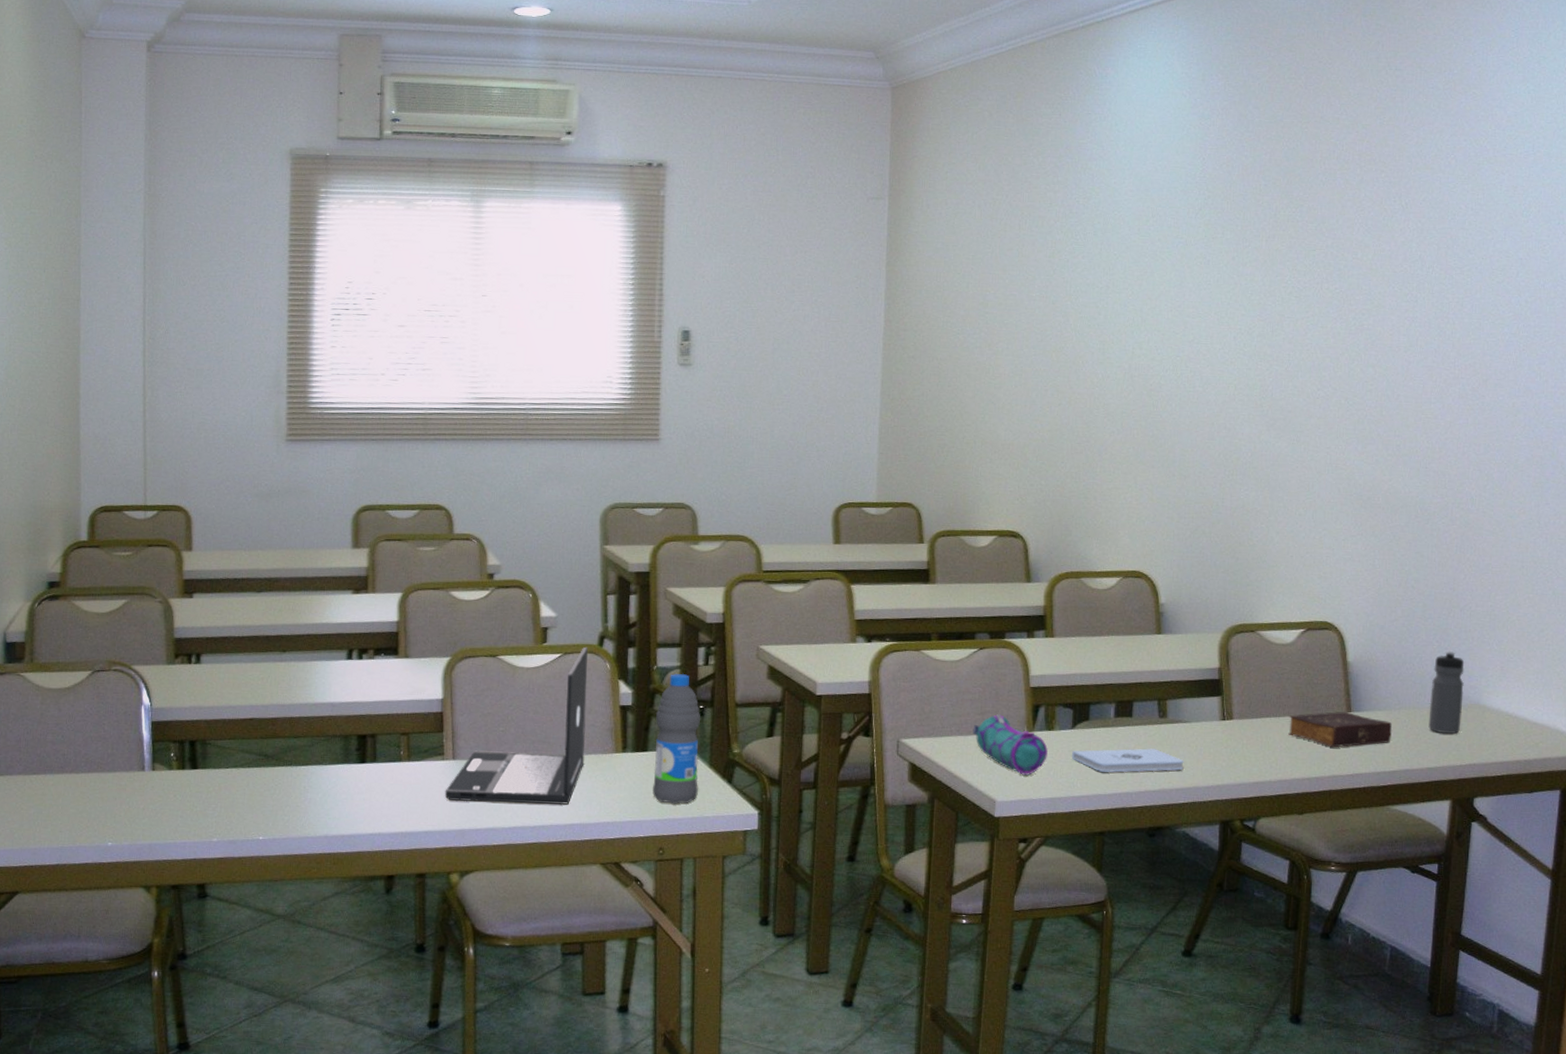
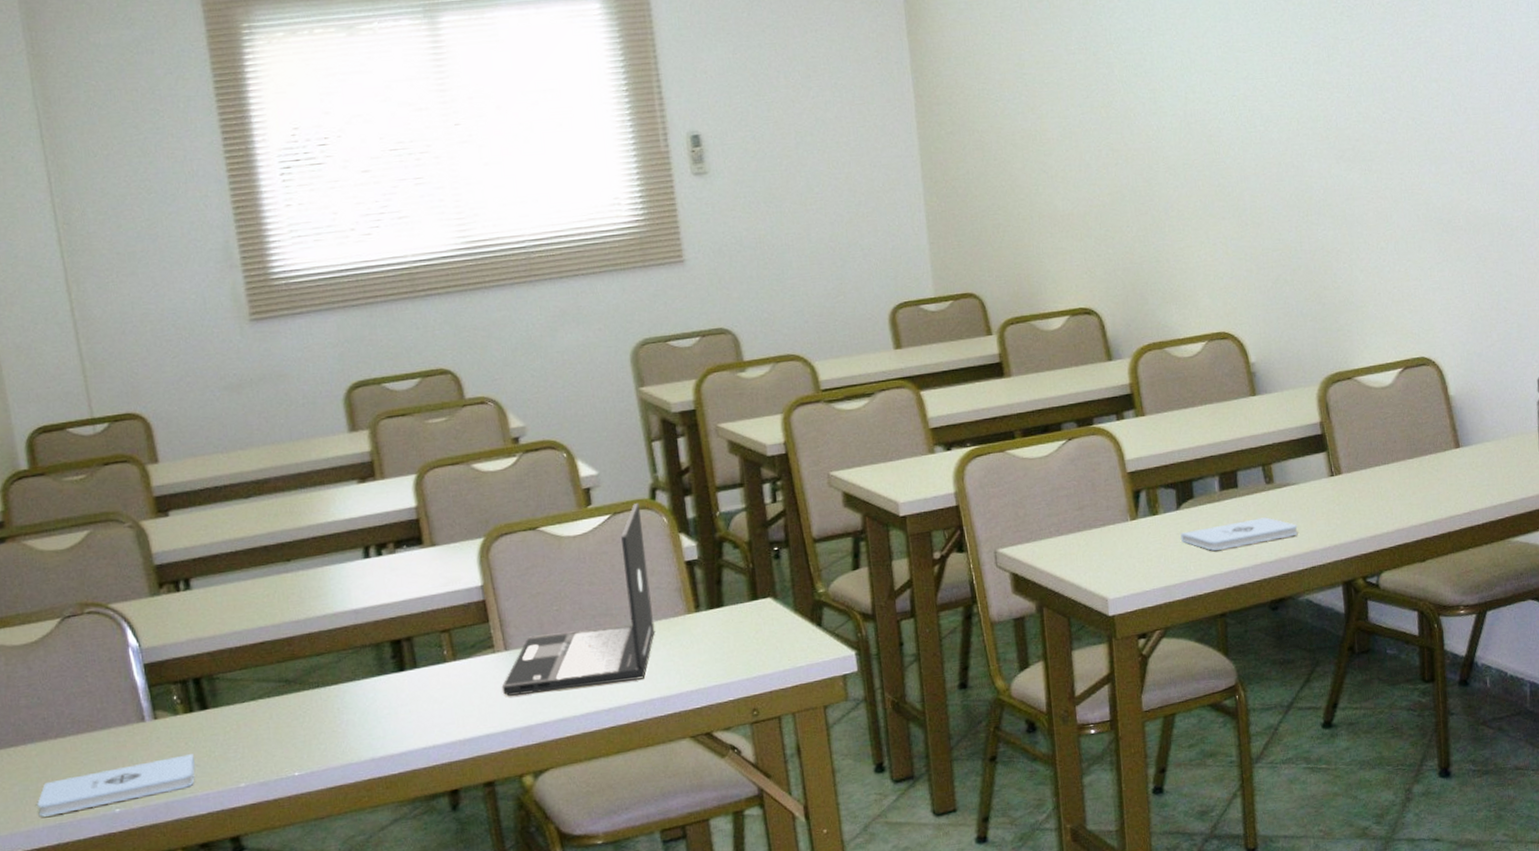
notepad: none [46,805,179,839] -> present [37,754,196,817]
water bottle: present [653,674,700,804] -> none [727,516,786,660]
pencil case: present [972,713,1048,775] -> none [1073,506,1156,567]
book: present [1288,711,1392,748] -> none [1398,447,1504,488]

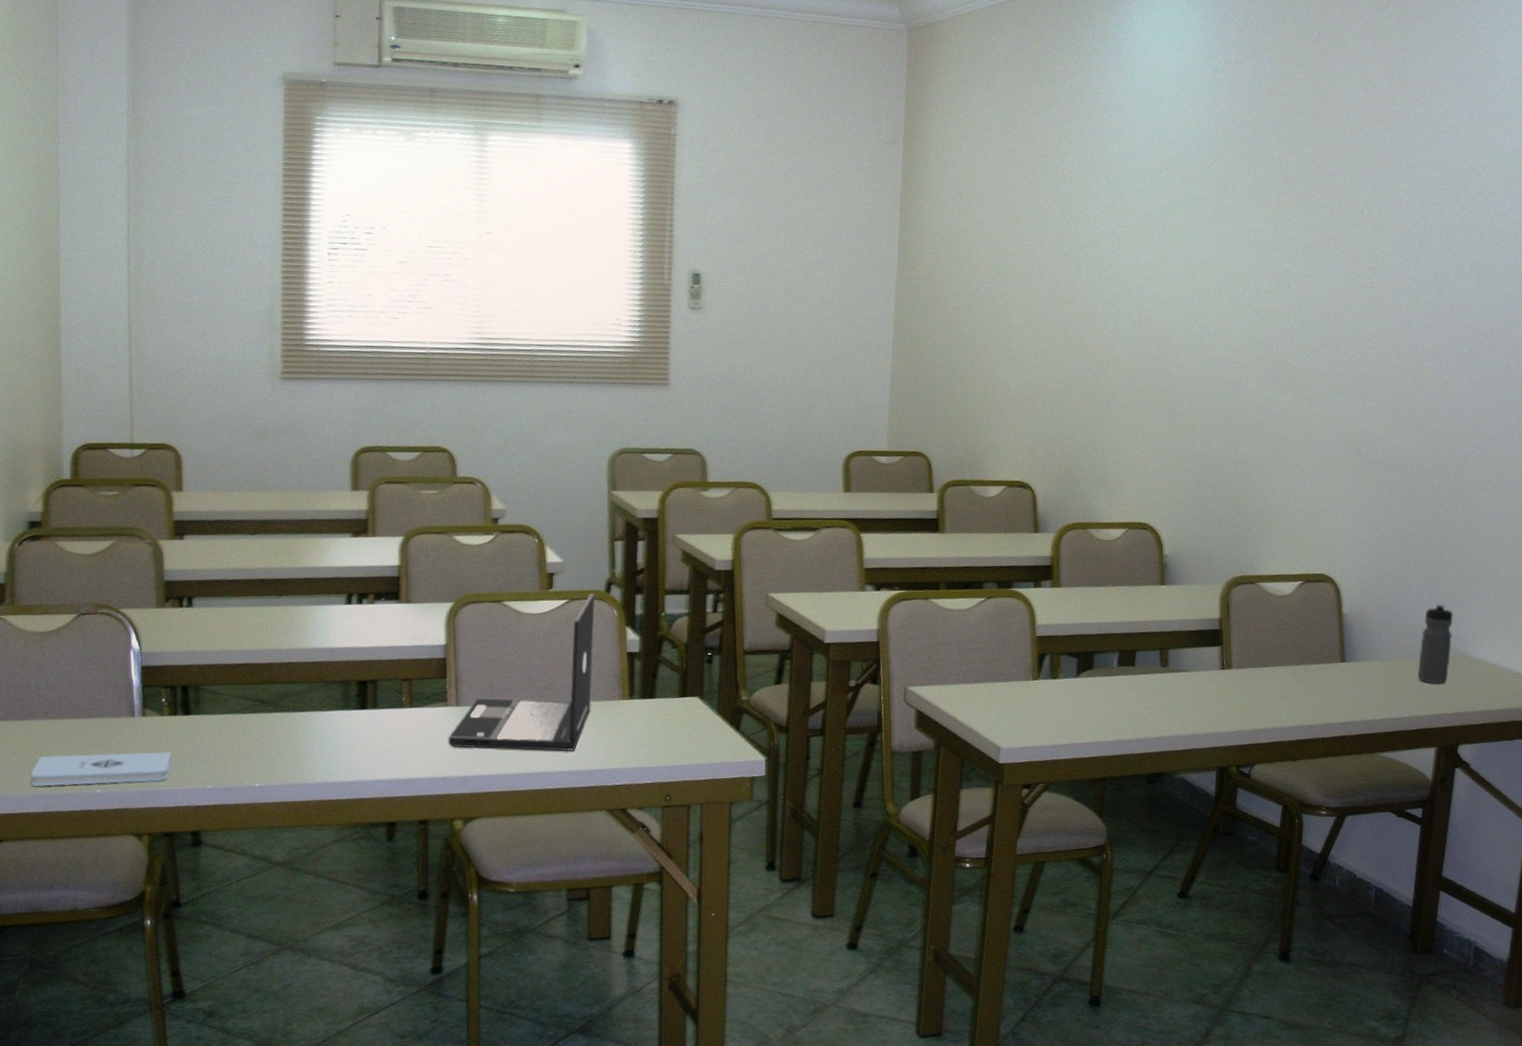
notepad: present [1180,517,1298,551] -> none [1075,696,1184,720]

